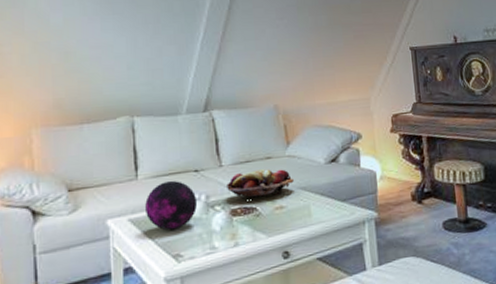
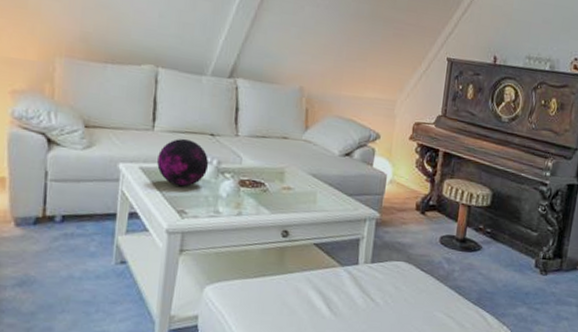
fruit basket: present [227,169,295,199] -> none [239,146,307,177]

